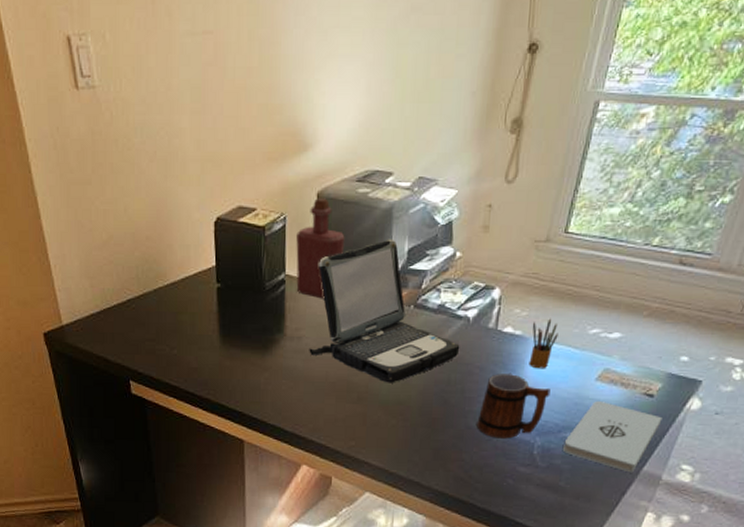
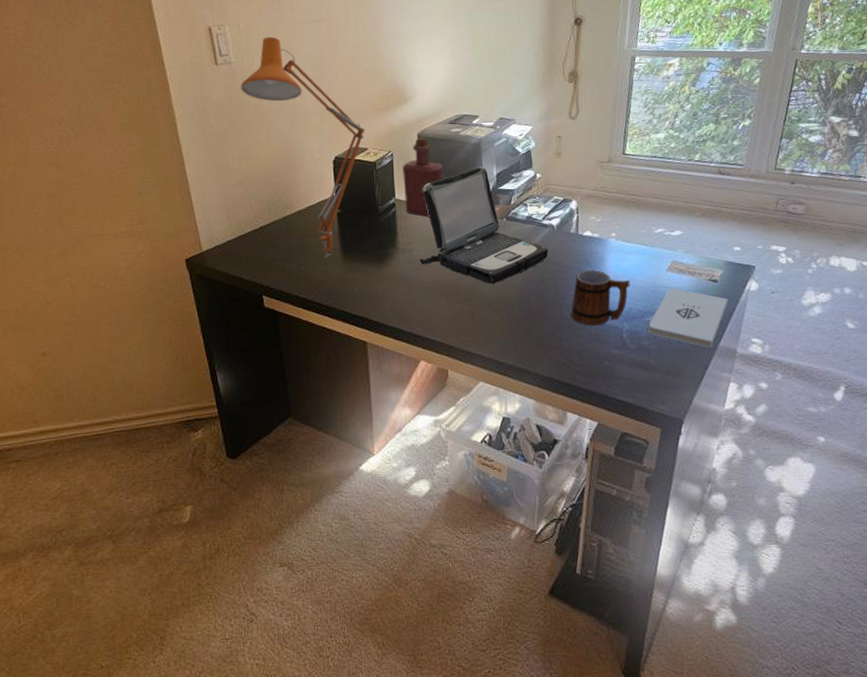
desk lamp: none [106,53,254,340] -> present [241,37,365,257]
pencil box: present [529,318,558,369] -> none [607,222,630,265]

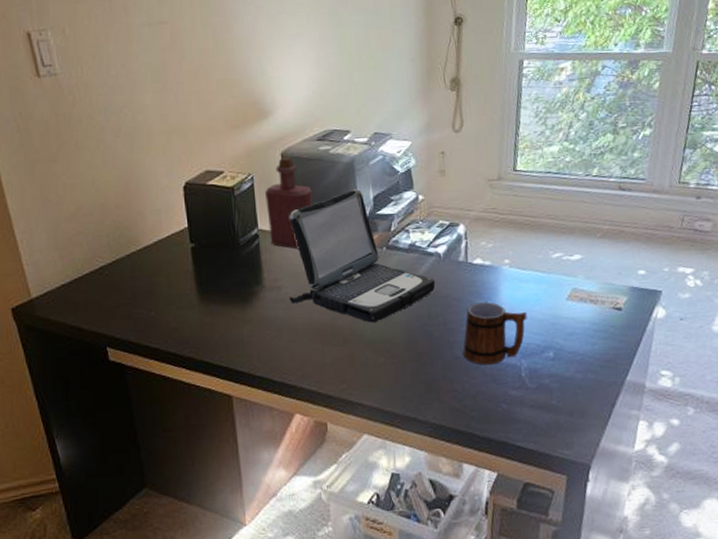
desk lamp: present [241,37,365,257] -> none [69,43,219,300]
notepad: present [648,288,728,349] -> none [548,319,634,384]

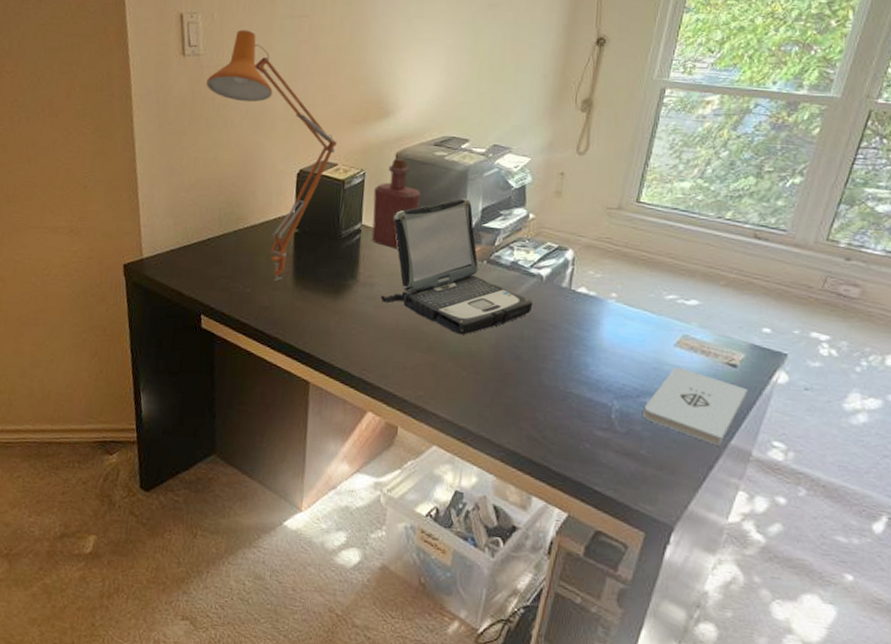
desk lamp: none [69,43,219,300] -> present [206,29,337,281]
mug: present [463,302,527,365] -> none [550,332,627,400]
notepad: none [548,319,634,384] -> present [643,368,748,446]

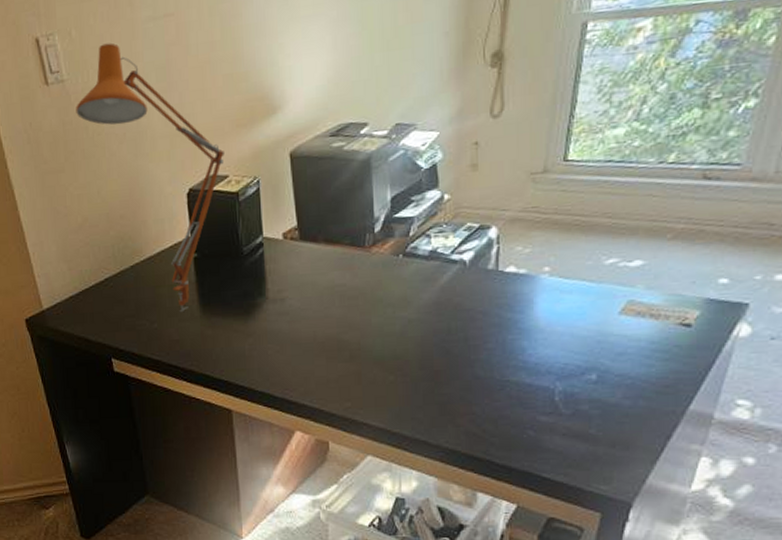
bottle: present [371,158,421,250] -> none [271,157,323,258]
laptop: present [381,198,533,335] -> none [293,189,458,338]
notepad: present [643,368,748,446] -> none [590,336,705,414]

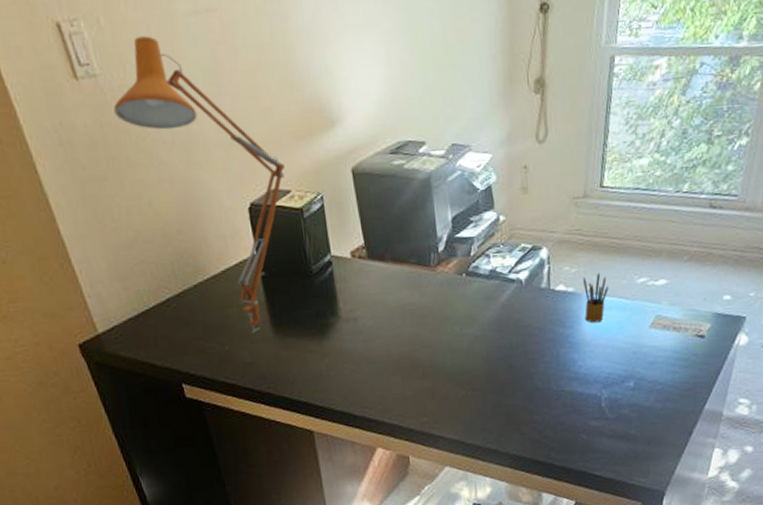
pencil box: none [537,252,569,308] -> present [582,272,609,323]

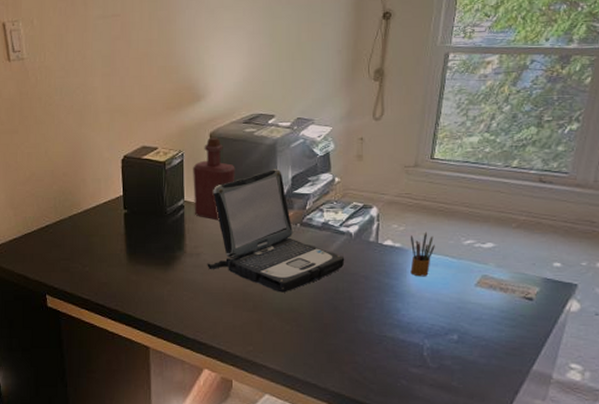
desk lamp: present [113,36,285,333] -> none [32,32,155,258]
bottle: none [336,173,388,277] -> present [193,137,235,221]
laptop: none [364,209,517,355] -> present [207,168,345,293]

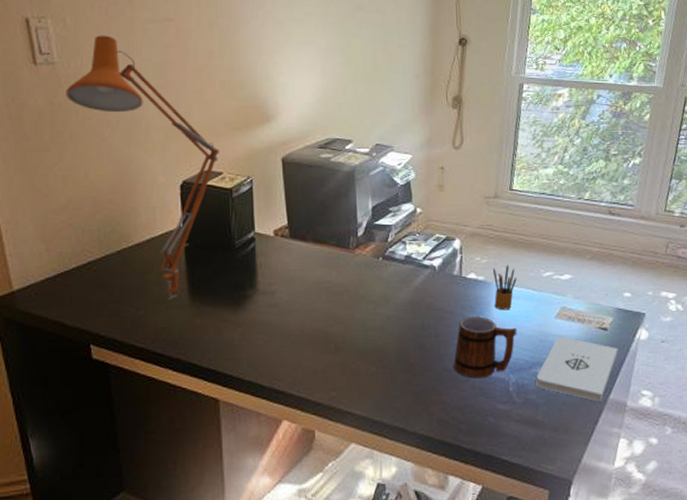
desk lamp: none [32,32,155,258] -> present [66,35,219,299]
bottle: present [193,137,235,221] -> none [264,163,312,255]
laptop: present [207,168,345,293] -> none [283,198,430,332]
mug: none [367,282,433,342] -> present [453,316,517,379]
notepad: none [452,305,544,372] -> present [536,337,618,402]

